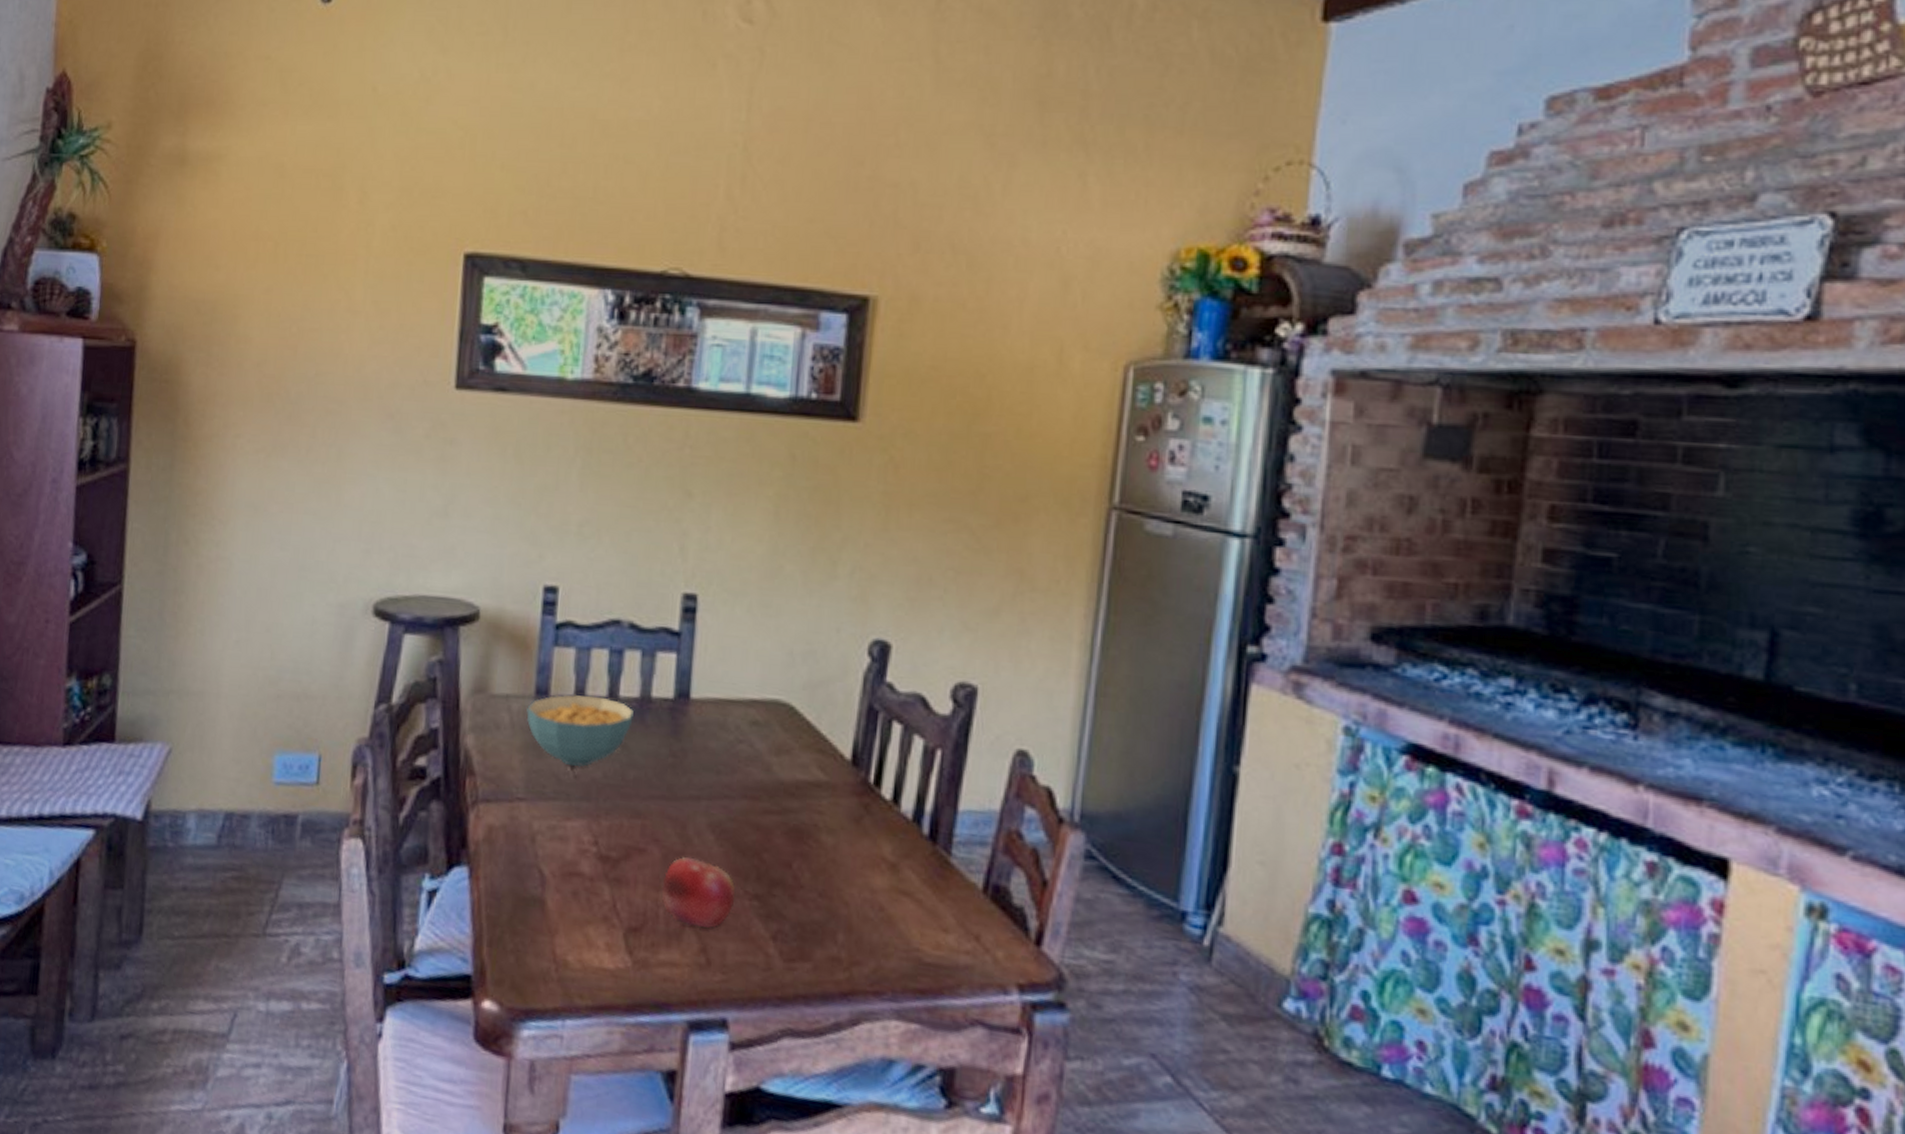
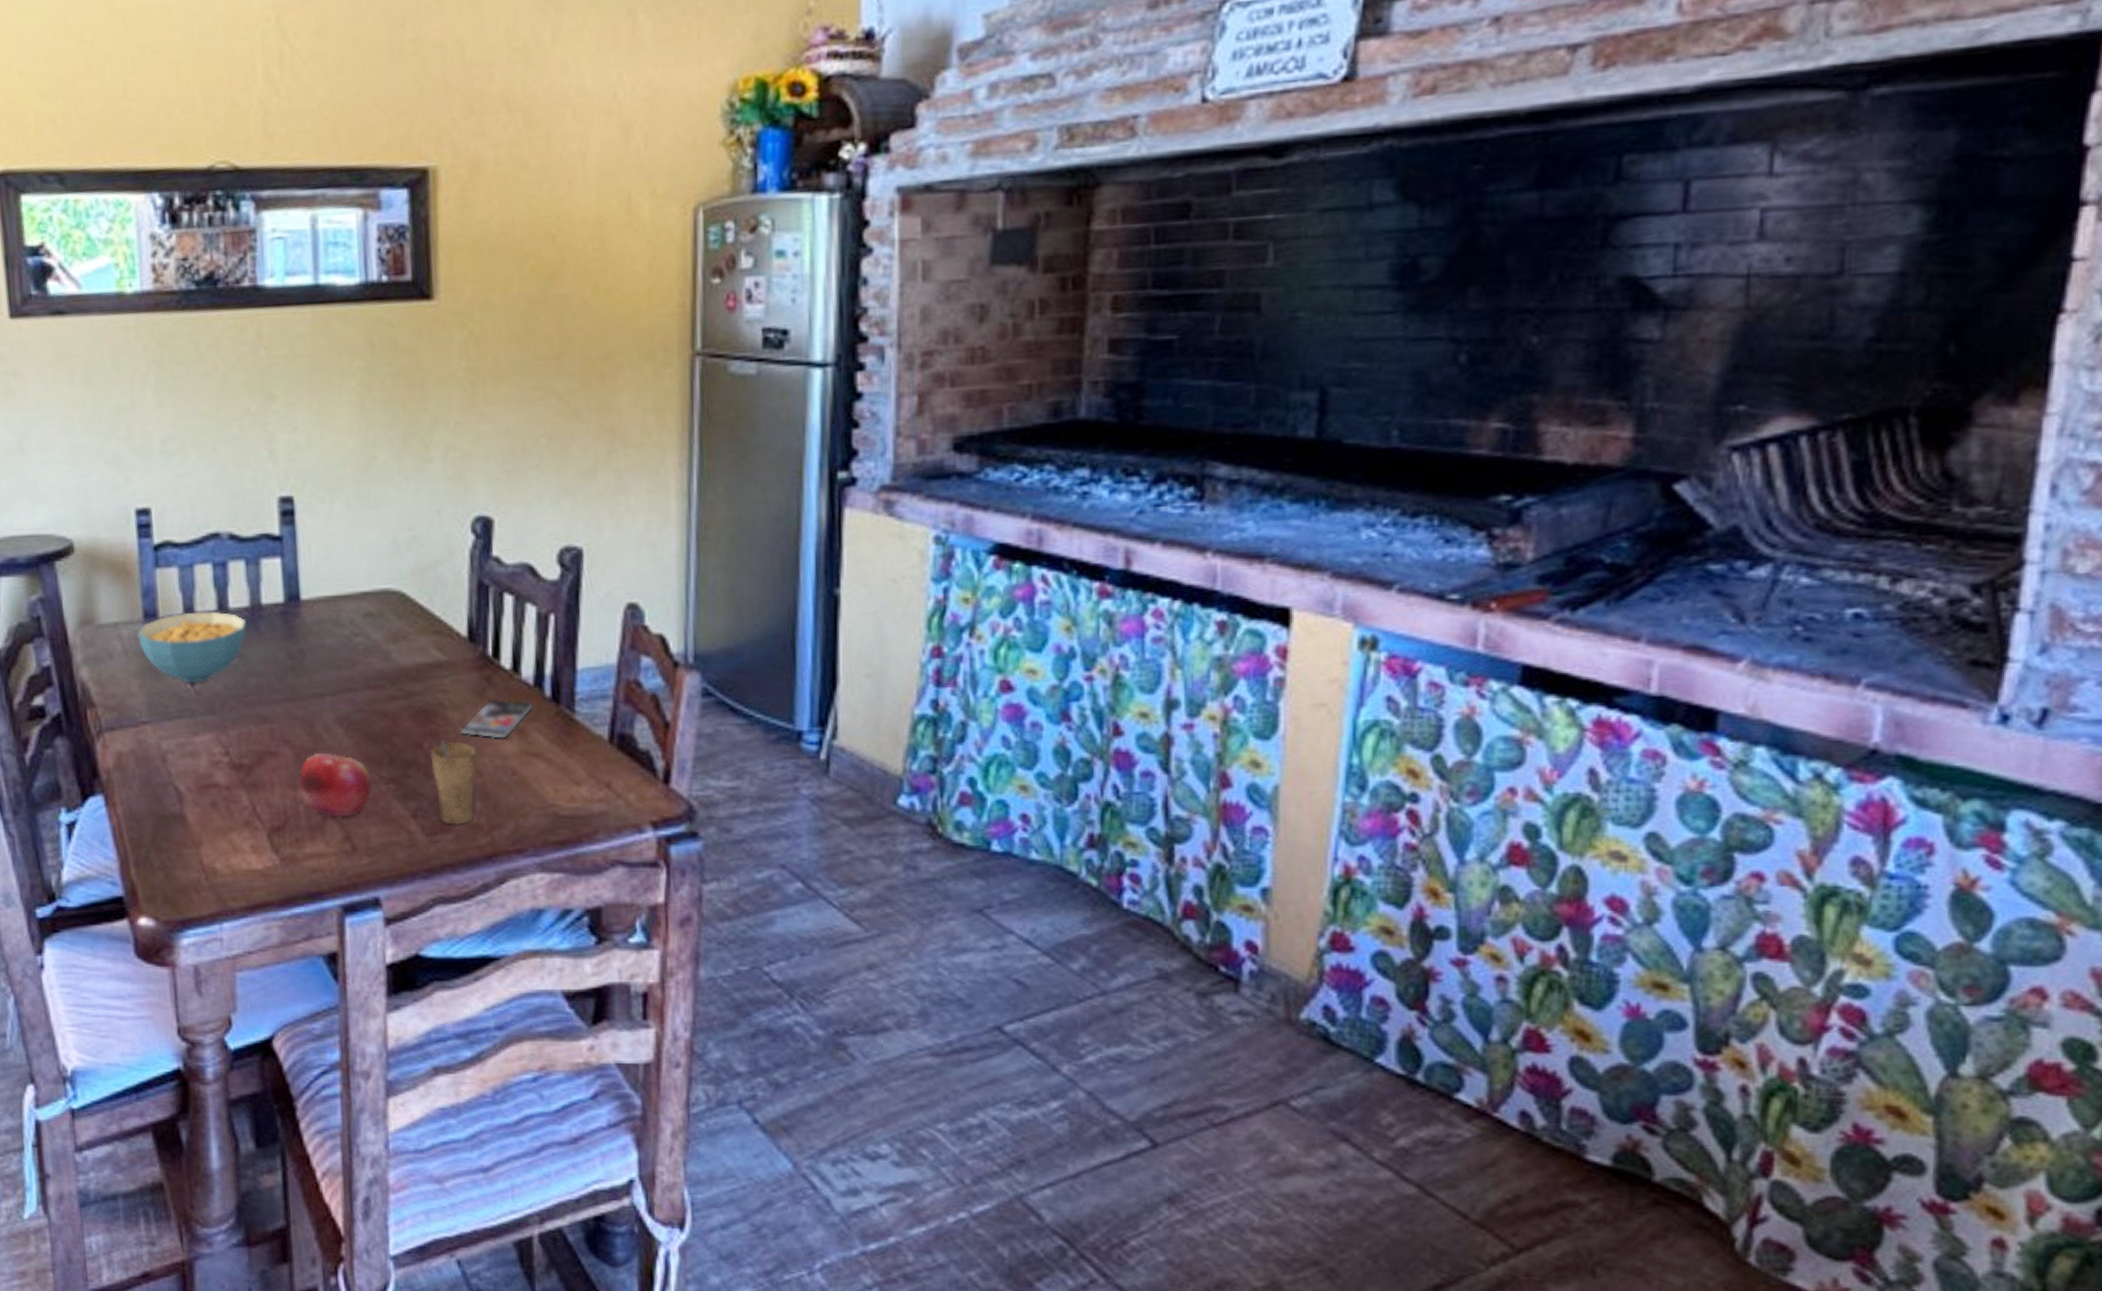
cup: none [797,862,847,955] -> present [430,740,478,825]
smartphone: none [831,827,908,872] -> present [460,698,532,739]

